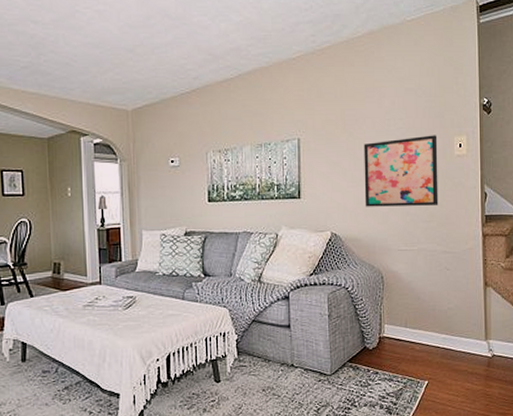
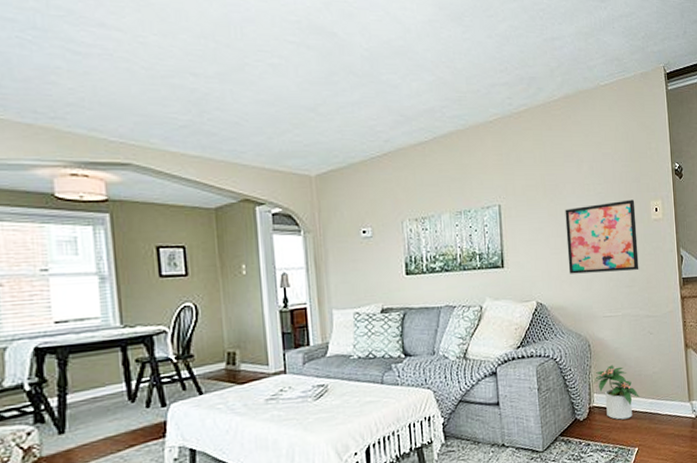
potted plant: none [384,298,432,352] -> present [593,365,639,420]

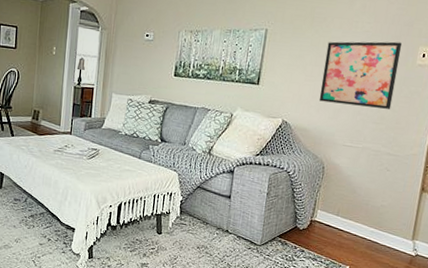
potted plant: present [593,365,639,420] -> none [319,189,362,239]

